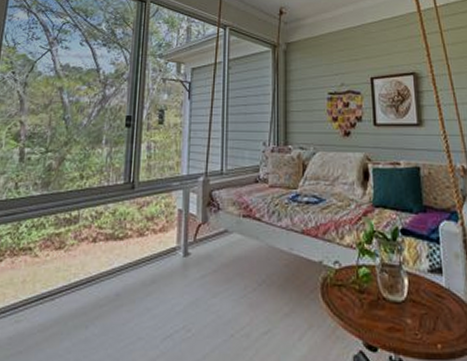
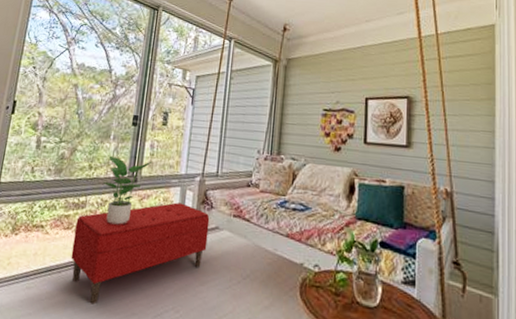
bench: none [65,207,217,333] -> present [71,202,210,305]
potted plant: none [96,162,150,239] -> present [102,155,152,225]

